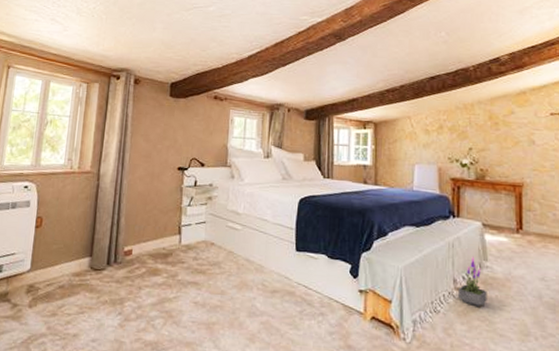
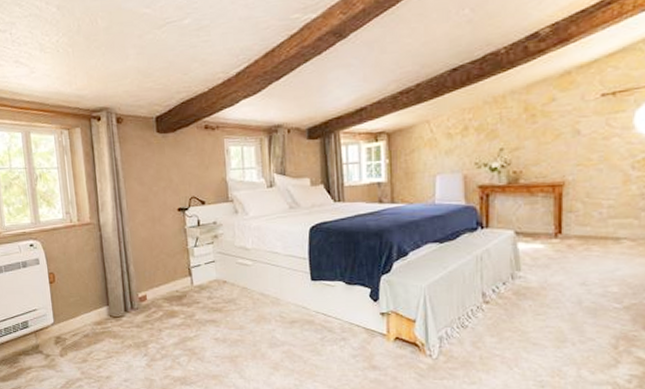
potted plant: present [458,256,487,307] -> none [488,267,520,319]

